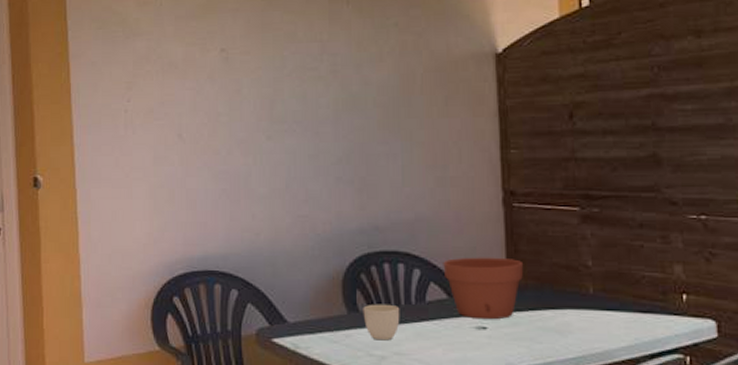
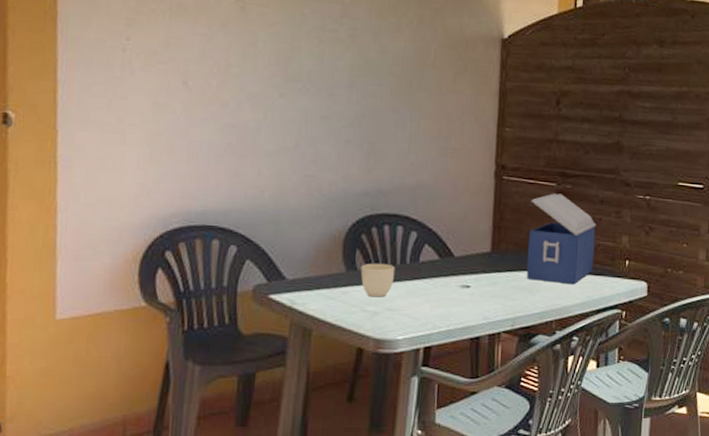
flower pot: present [443,257,524,319] -> none [437,222,507,278]
cooler: none [550,219,640,325] -> present [526,193,597,285]

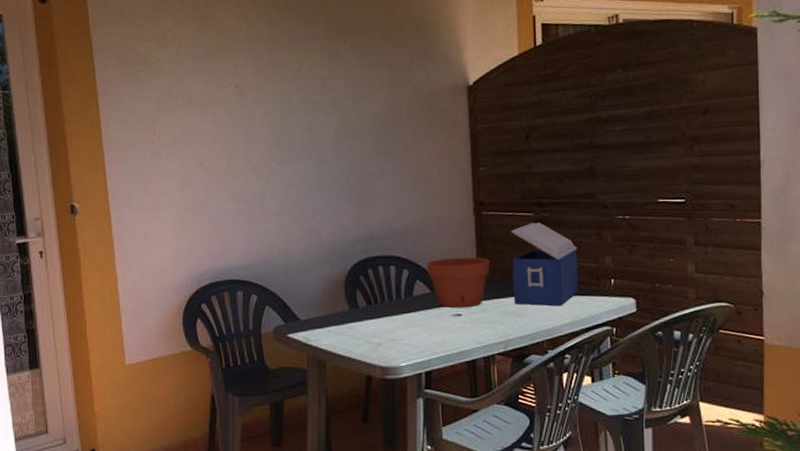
cup: present [360,263,395,297] -> none [362,300,393,330]
flower pot: none [437,222,507,278] -> present [426,256,491,307]

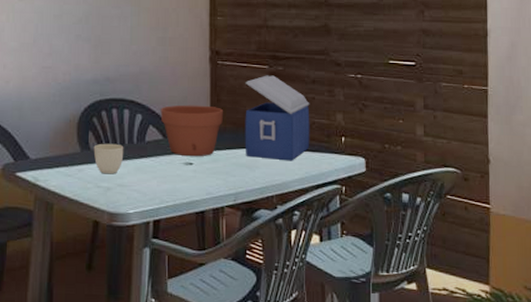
cup: none [362,300,393,330] -> present [93,143,124,174]

